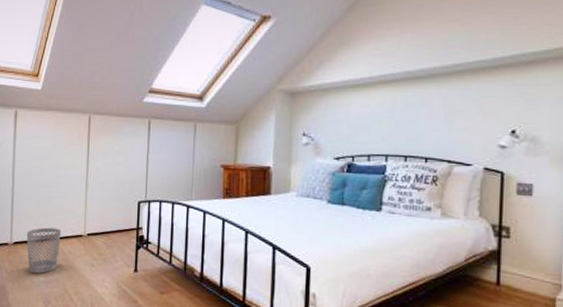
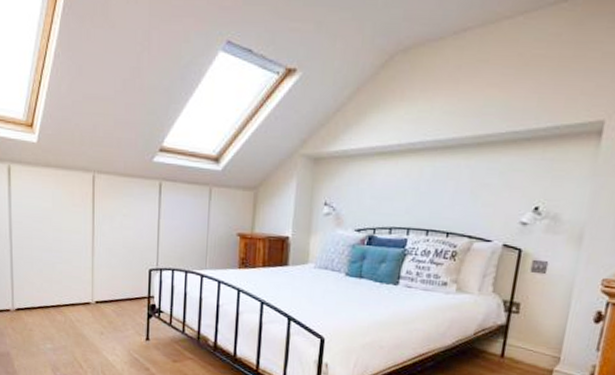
wastebasket: present [26,227,61,274] -> none [29,294,67,341]

